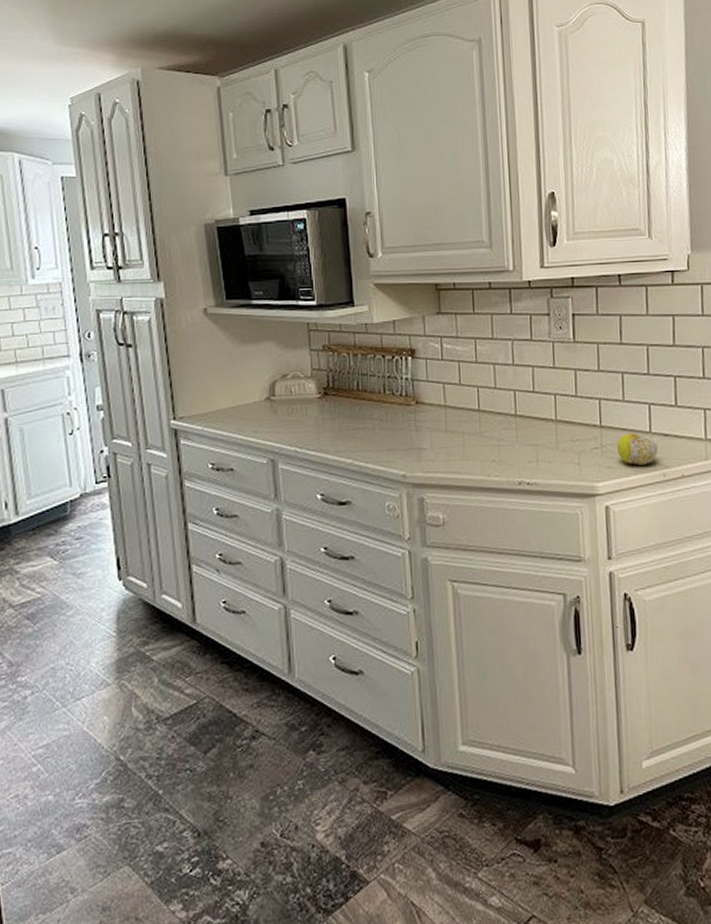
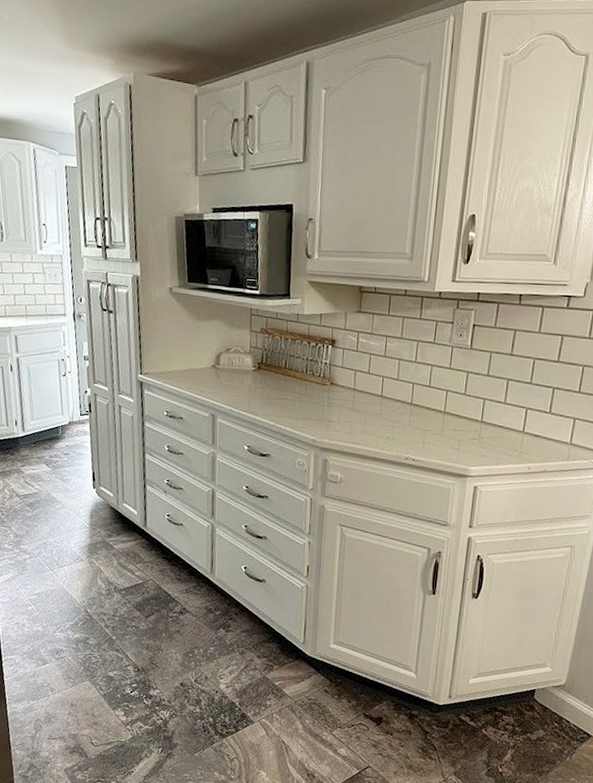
fruit: present [617,433,658,465] -> none [492,430,528,458]

